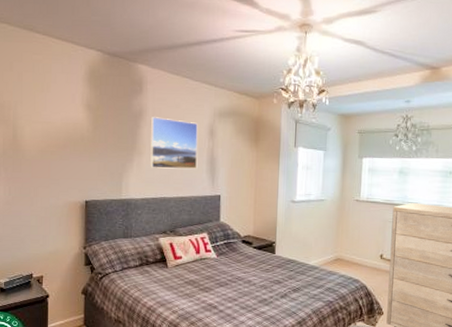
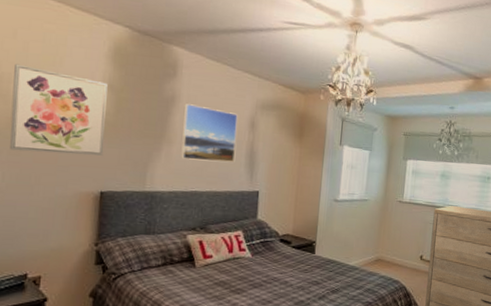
wall art: none [12,92,86,169] -> present [10,63,108,156]

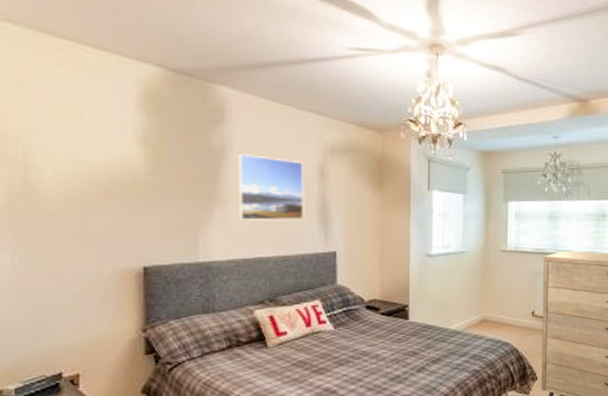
wall art: present [10,63,108,156] -> none [22,119,143,226]

